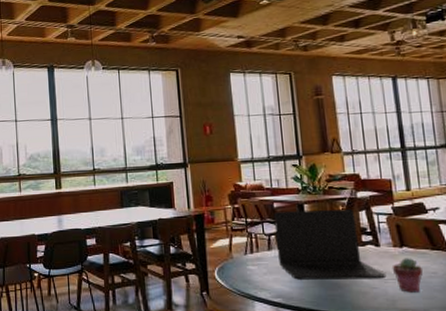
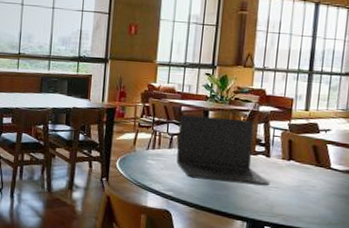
potted succulent: present [392,258,424,293] -> none [276,170,304,202]

